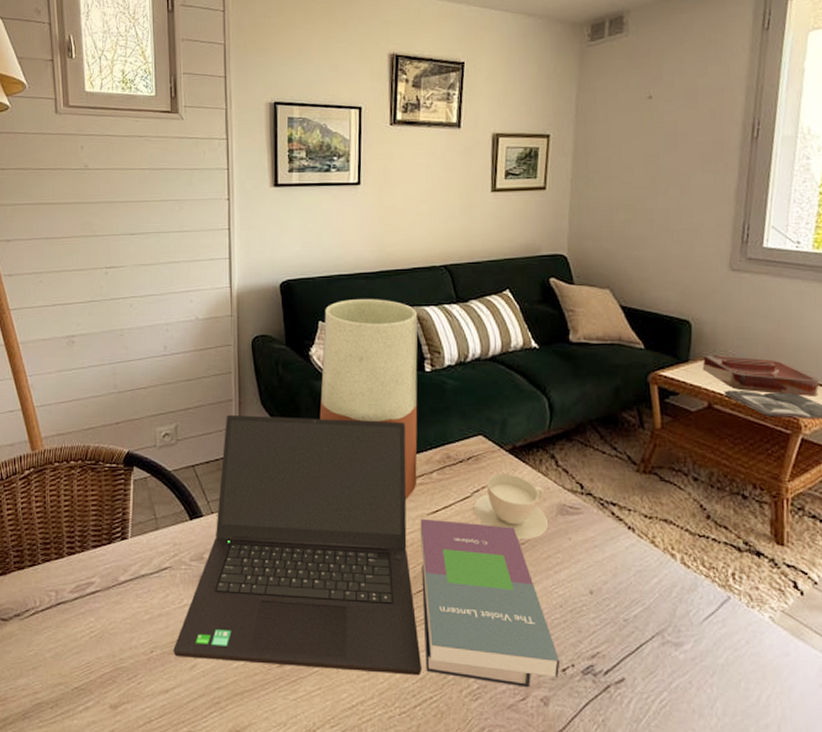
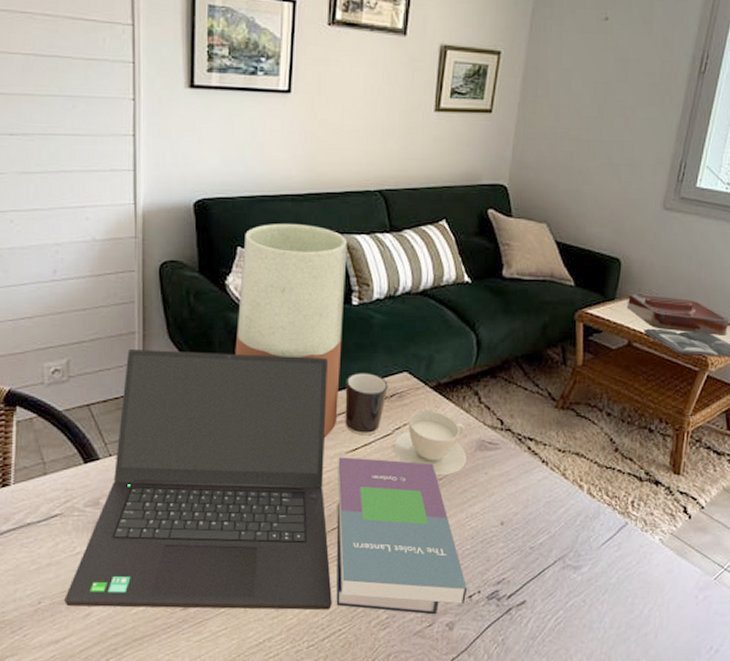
mug: none [423,436,464,498] -> present [345,373,388,436]

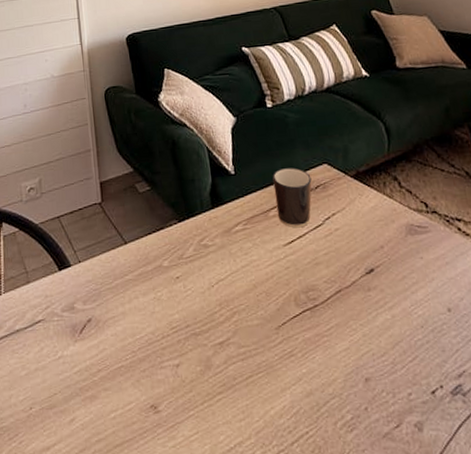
laptop: present [64,348,332,610] -> none [51,157,295,412]
vase: present [235,224,348,437] -> none [169,43,270,232]
books: present [336,457,468,615] -> none [277,250,429,414]
teacup: present [393,411,467,475] -> none [326,198,400,262]

